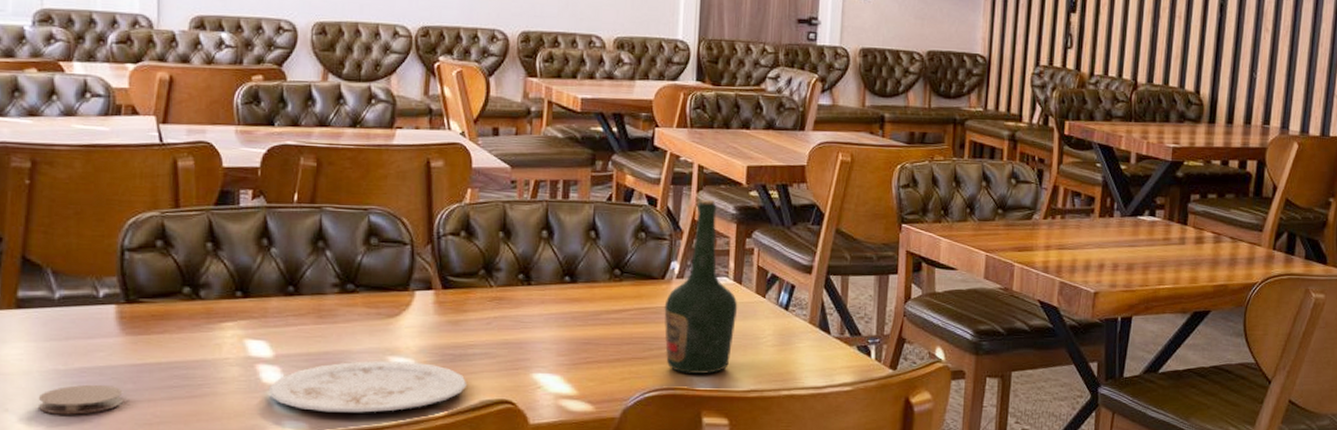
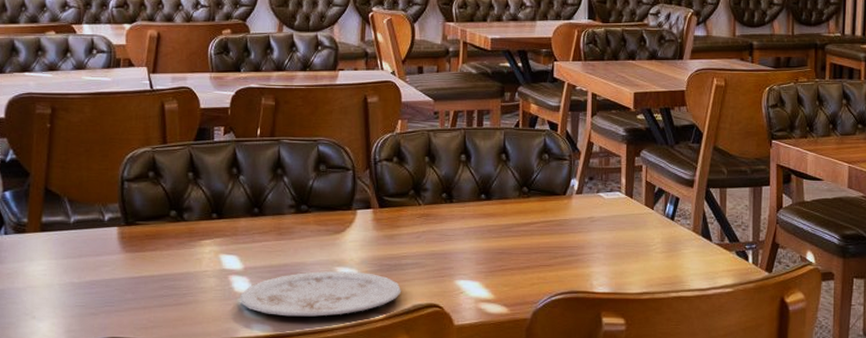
coaster: present [38,384,123,415] -> none [58,294,124,321]
bottle: present [664,199,738,374] -> none [566,123,630,278]

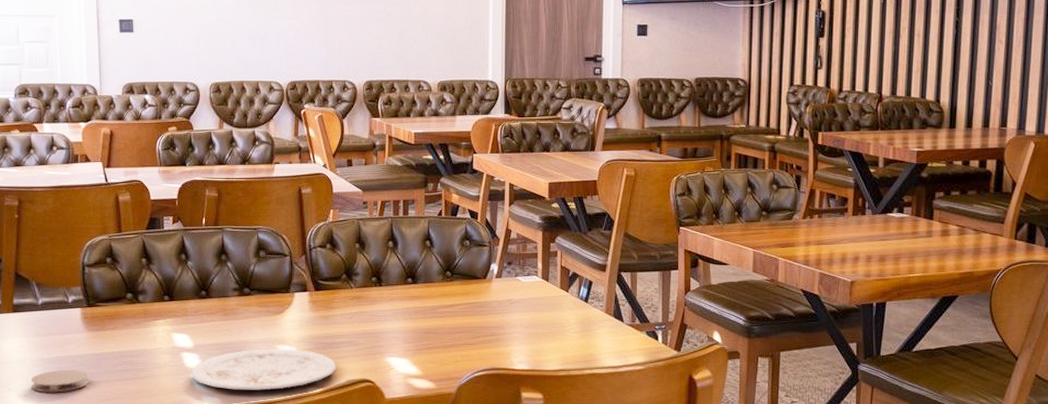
coaster: none [58,294,124,321] -> present [30,369,89,393]

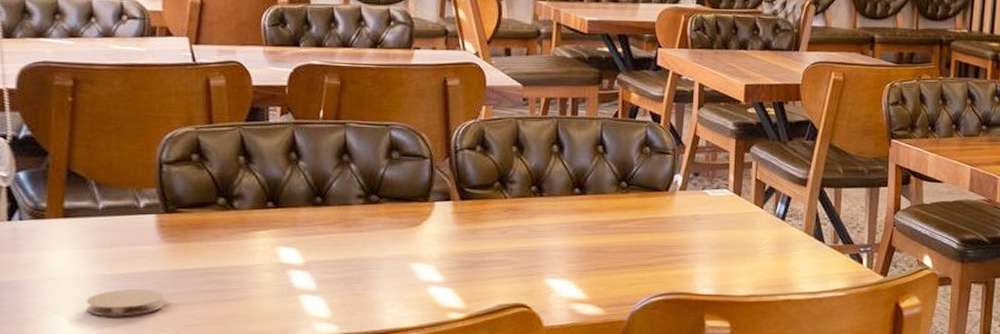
plate: present [191,349,337,390] -> none [301,267,485,316]

